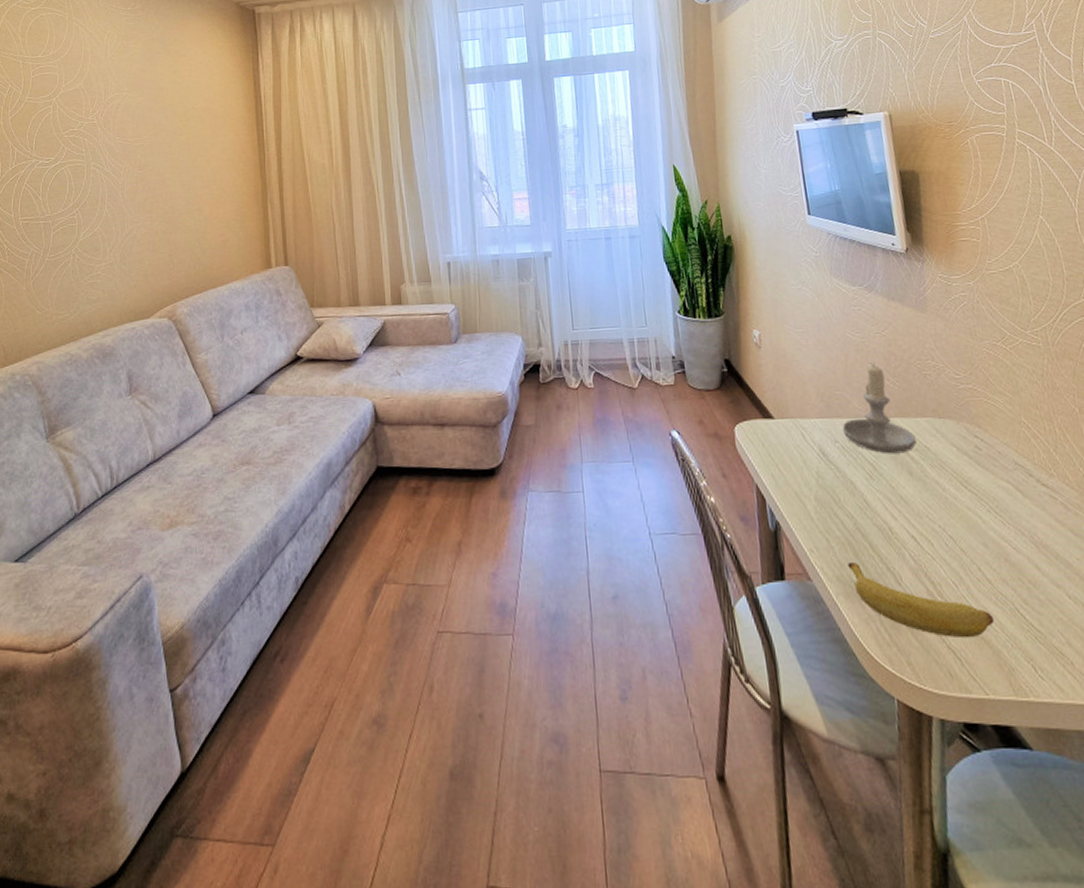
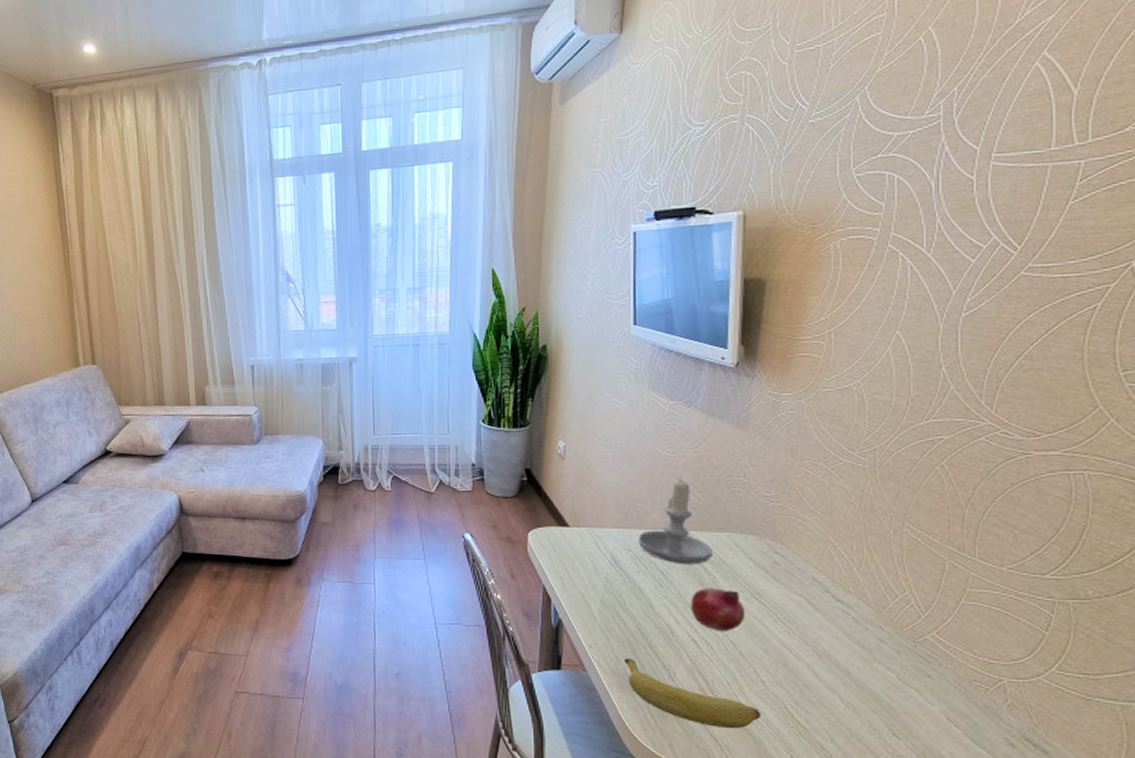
fruit: none [903,478,959,526] -> present [691,588,746,632]

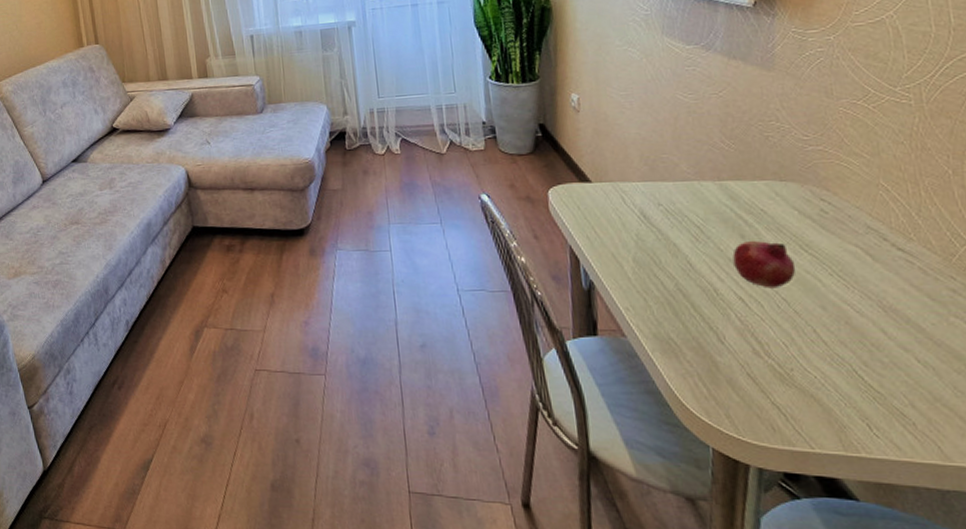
banana: present [624,659,760,729] -> none [666,321,827,396]
candle: present [637,477,712,565] -> none [667,125,751,217]

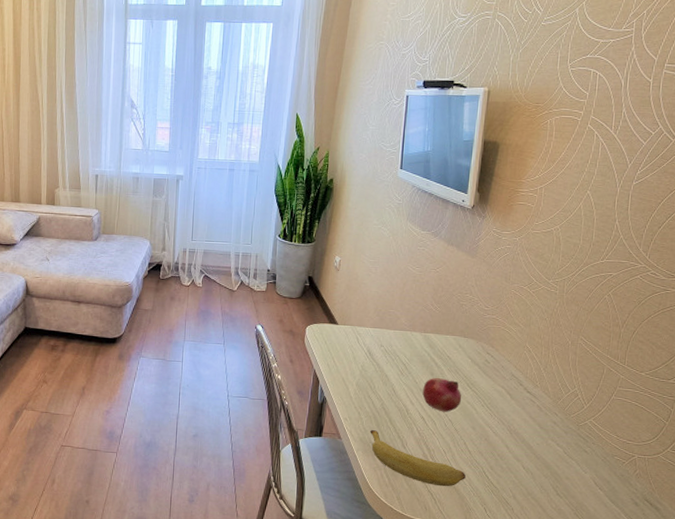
banana: none [666,321,827,396] -> present [370,430,466,487]

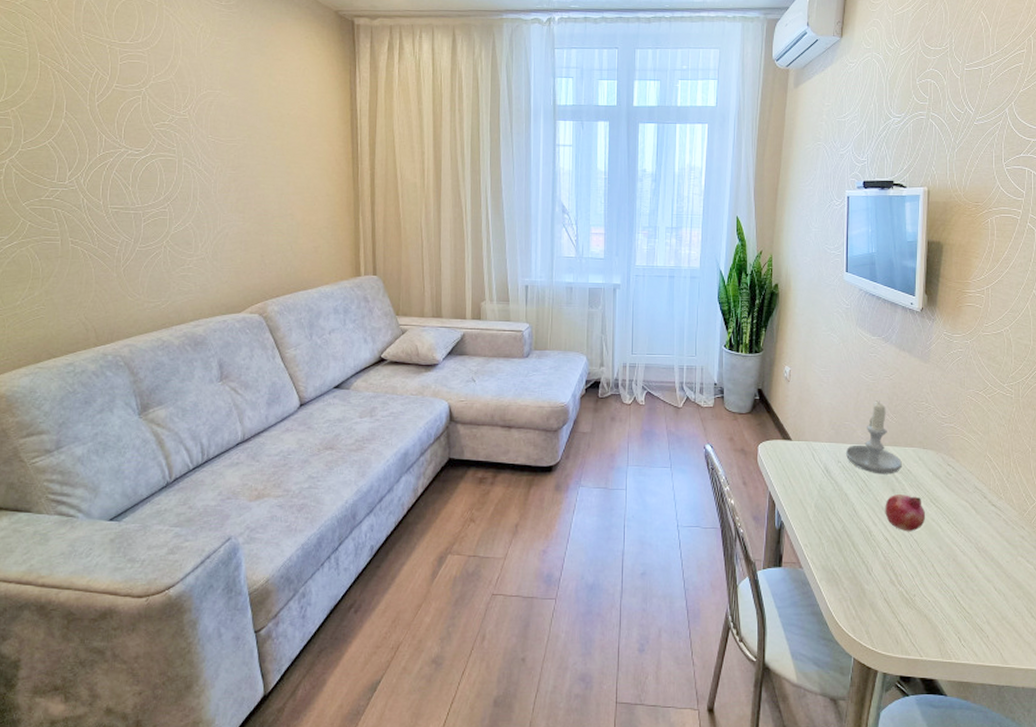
banana: present [370,430,466,487] -> none [833,556,936,616]
candle: none [388,291,442,360] -> present [845,400,902,475]

